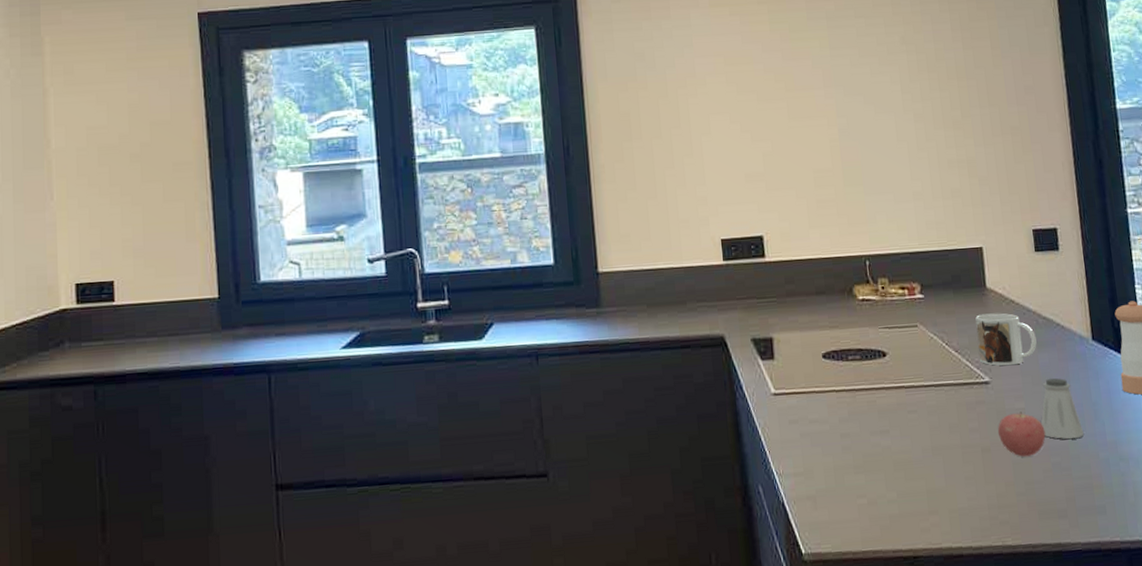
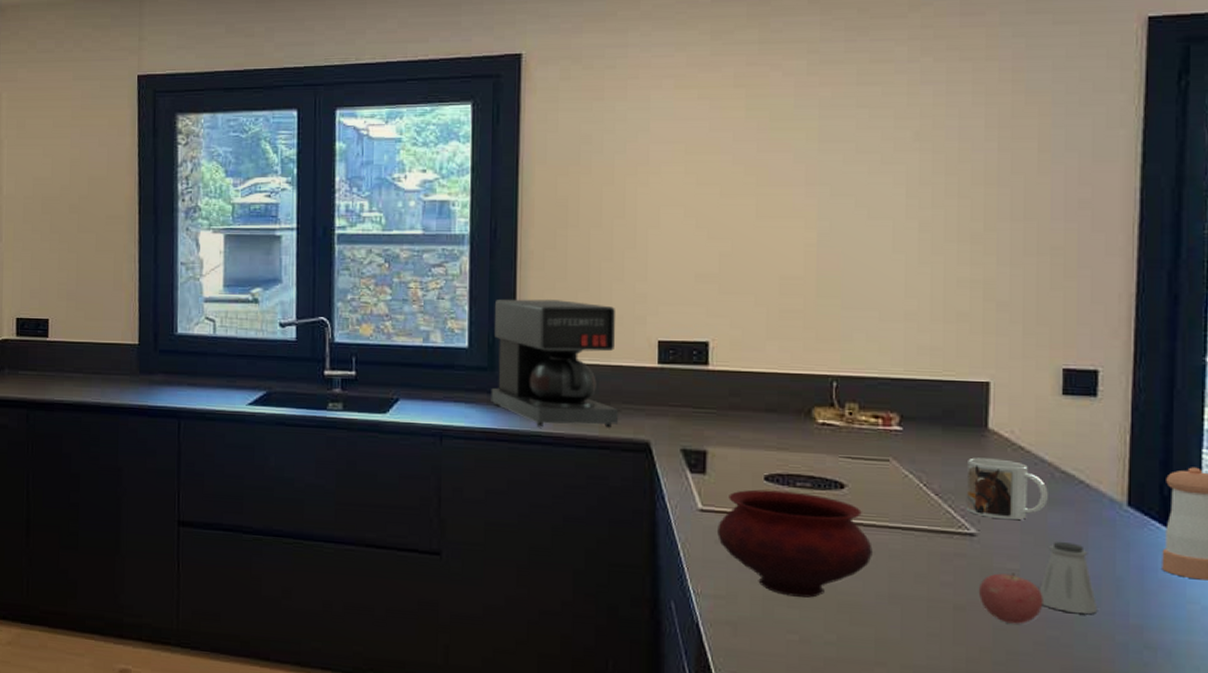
coffee maker: none [574,209,696,335] -> present [491,299,619,428]
bowl: none [789,365,915,463] -> present [717,489,873,598]

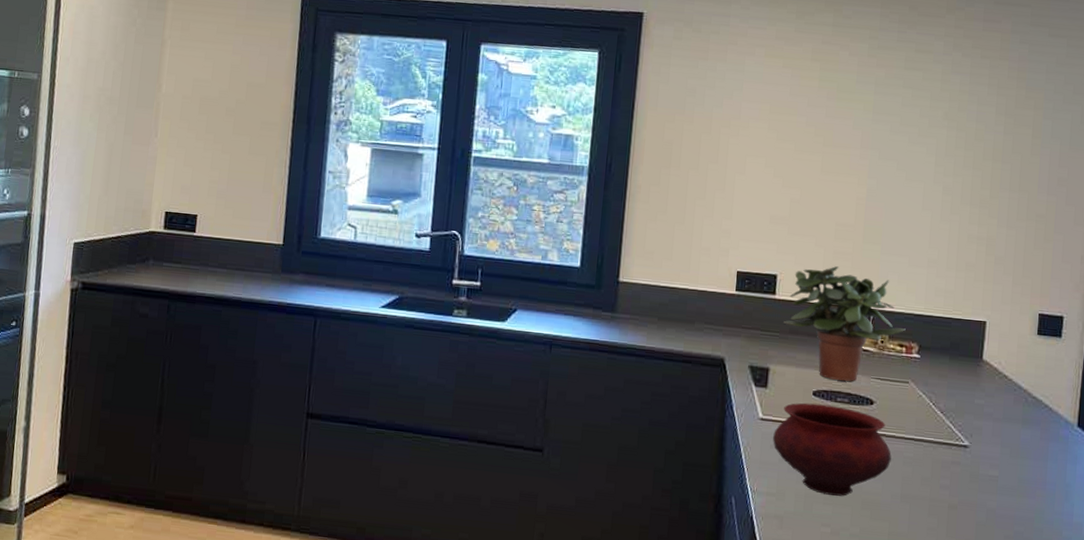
coffee maker: present [491,299,619,428] -> none [596,226,704,345]
potted plant: none [720,327,881,462] -> present [782,266,906,381]
mug: present [966,457,1048,520] -> none [962,383,1022,436]
apple: present [978,573,1043,624] -> none [967,478,1014,521]
saltshaker: present [1038,541,1098,614] -> none [1011,453,1052,514]

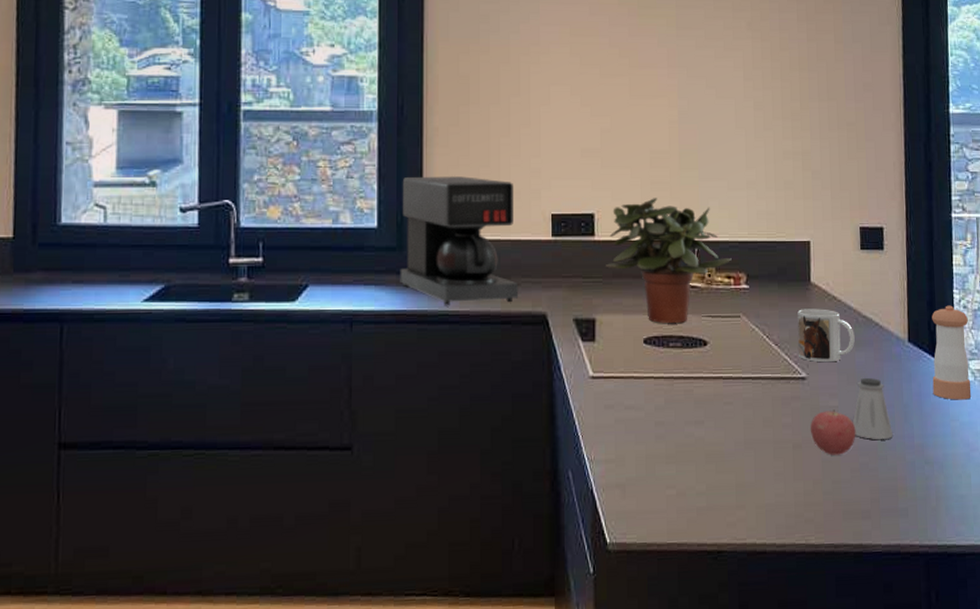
coffee maker: none [596,226,704,345] -> present [400,176,519,306]
bowl: present [773,402,891,496] -> none [606,352,731,453]
mug: none [962,383,1022,436] -> present [797,308,855,363]
apple: none [967,478,1014,521] -> present [810,409,856,455]
saltshaker: none [1011,453,1052,514] -> present [852,377,893,439]

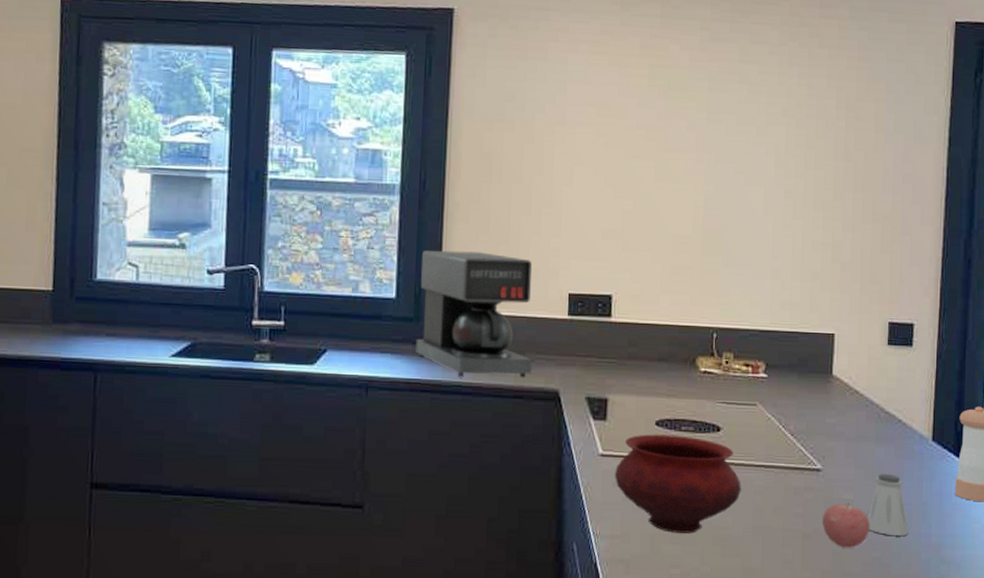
potted plant: present [605,198,732,323] -> none [620,282,751,407]
bowl: none [606,352,731,453] -> present [615,434,741,533]
mug: present [797,308,855,363] -> none [814,401,875,456]

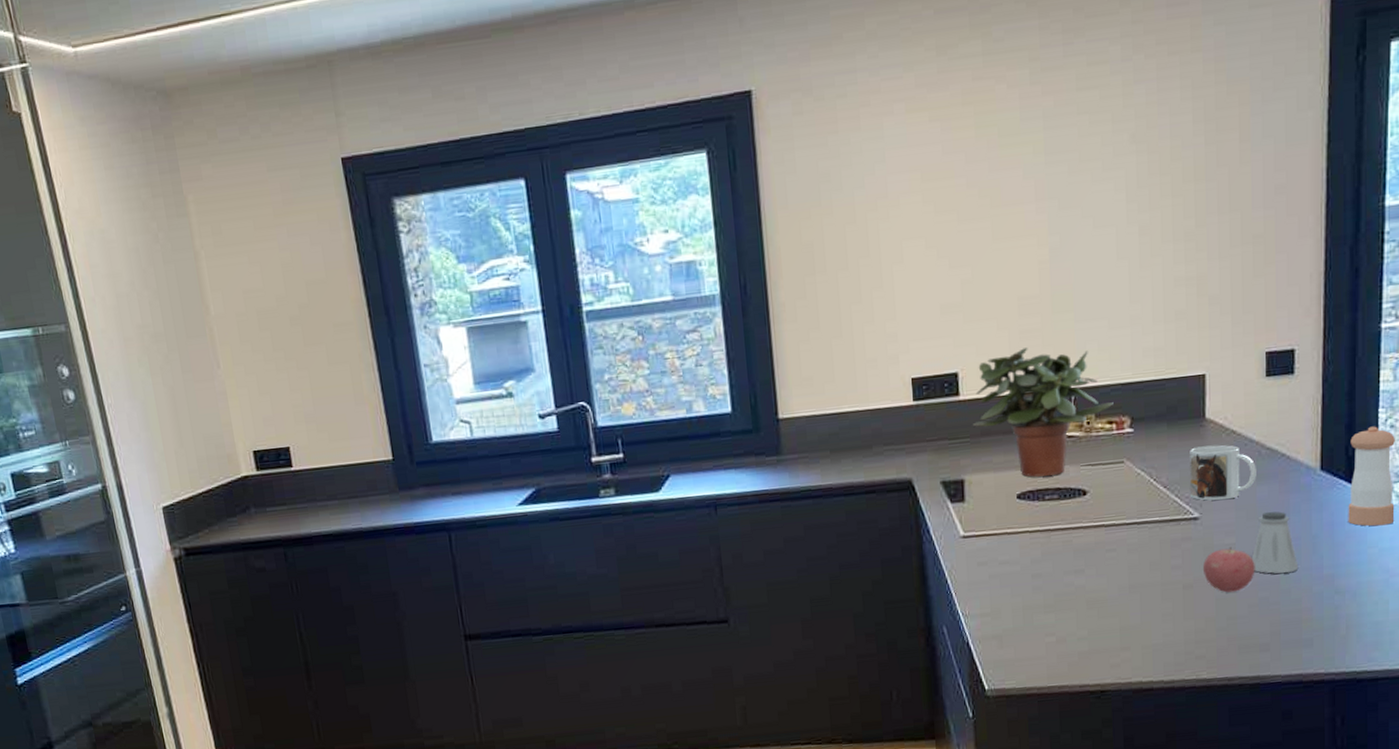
coffee maker: present [415,250,533,378] -> none [752,349,882,482]
bowl: present [615,434,741,533] -> none [979,505,1114,603]
potted plant: none [620,282,751,407] -> present [972,347,1114,477]
mug: none [814,401,875,456] -> present [1189,445,1256,501]

